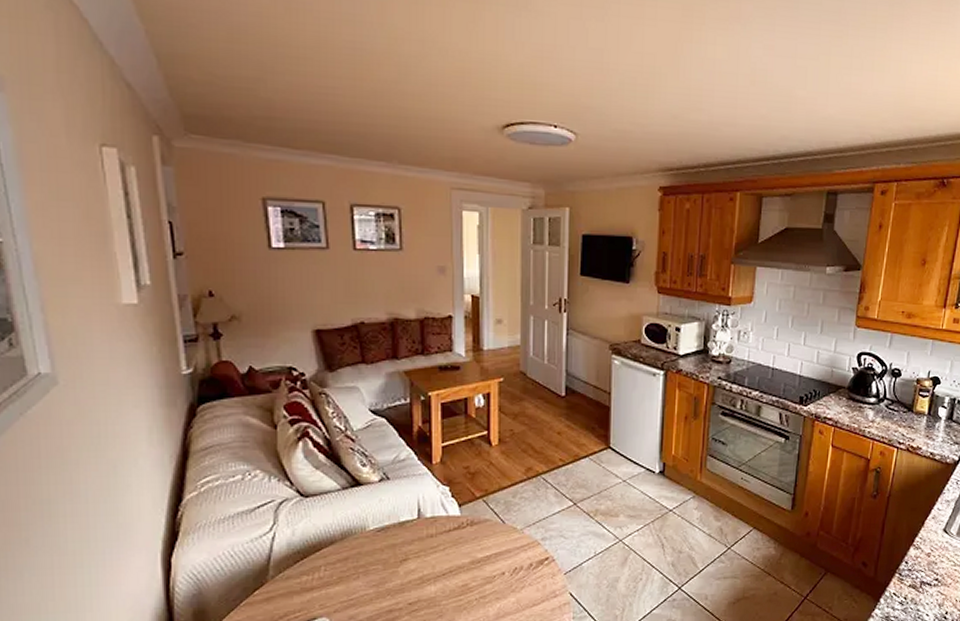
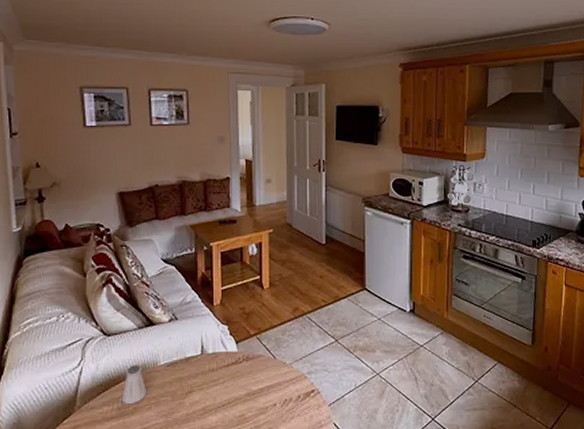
saltshaker: none [323,530,353,574] -> present [121,365,146,405]

